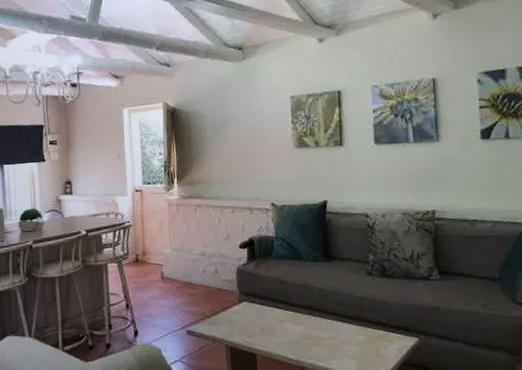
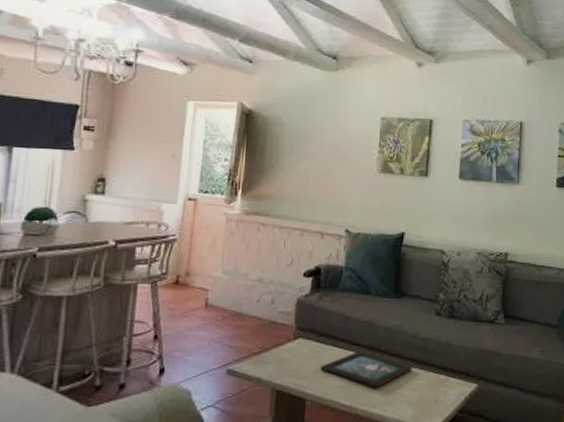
decorative tray: none [265,311,352,343] -> present [320,351,414,388]

